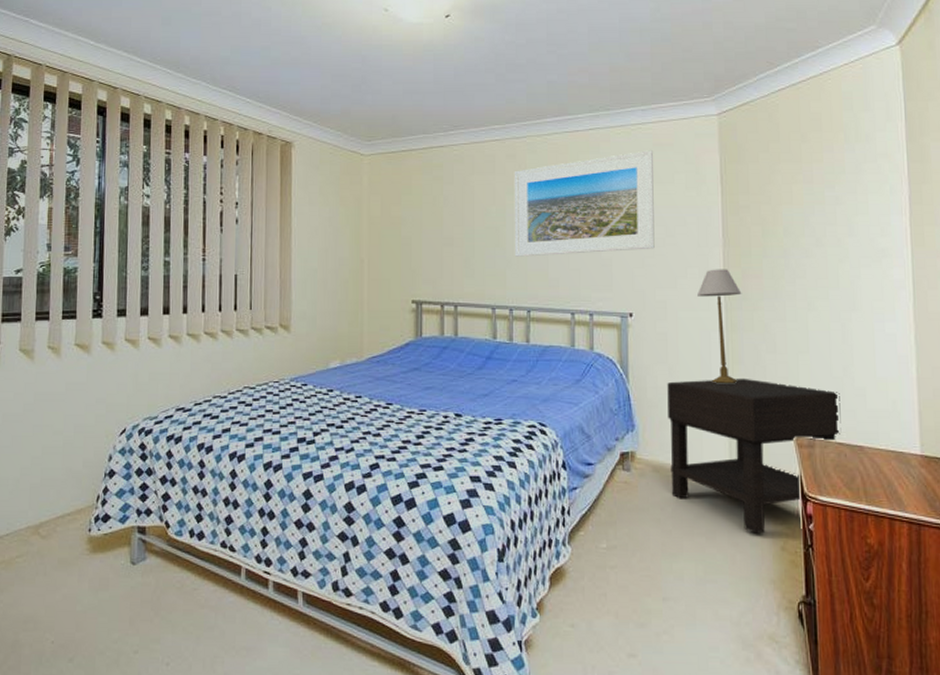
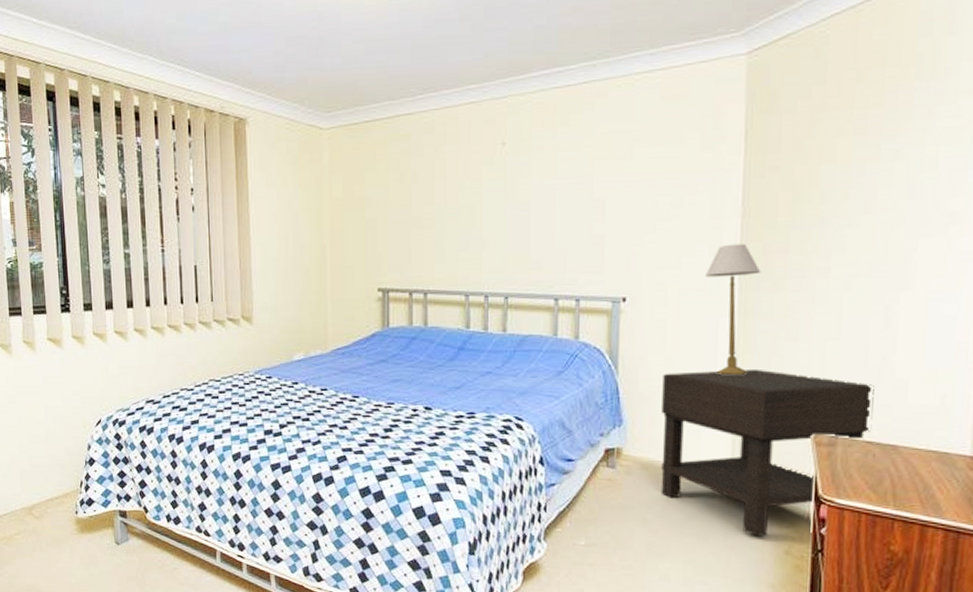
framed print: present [514,150,655,257] -> none [491,104,661,237]

